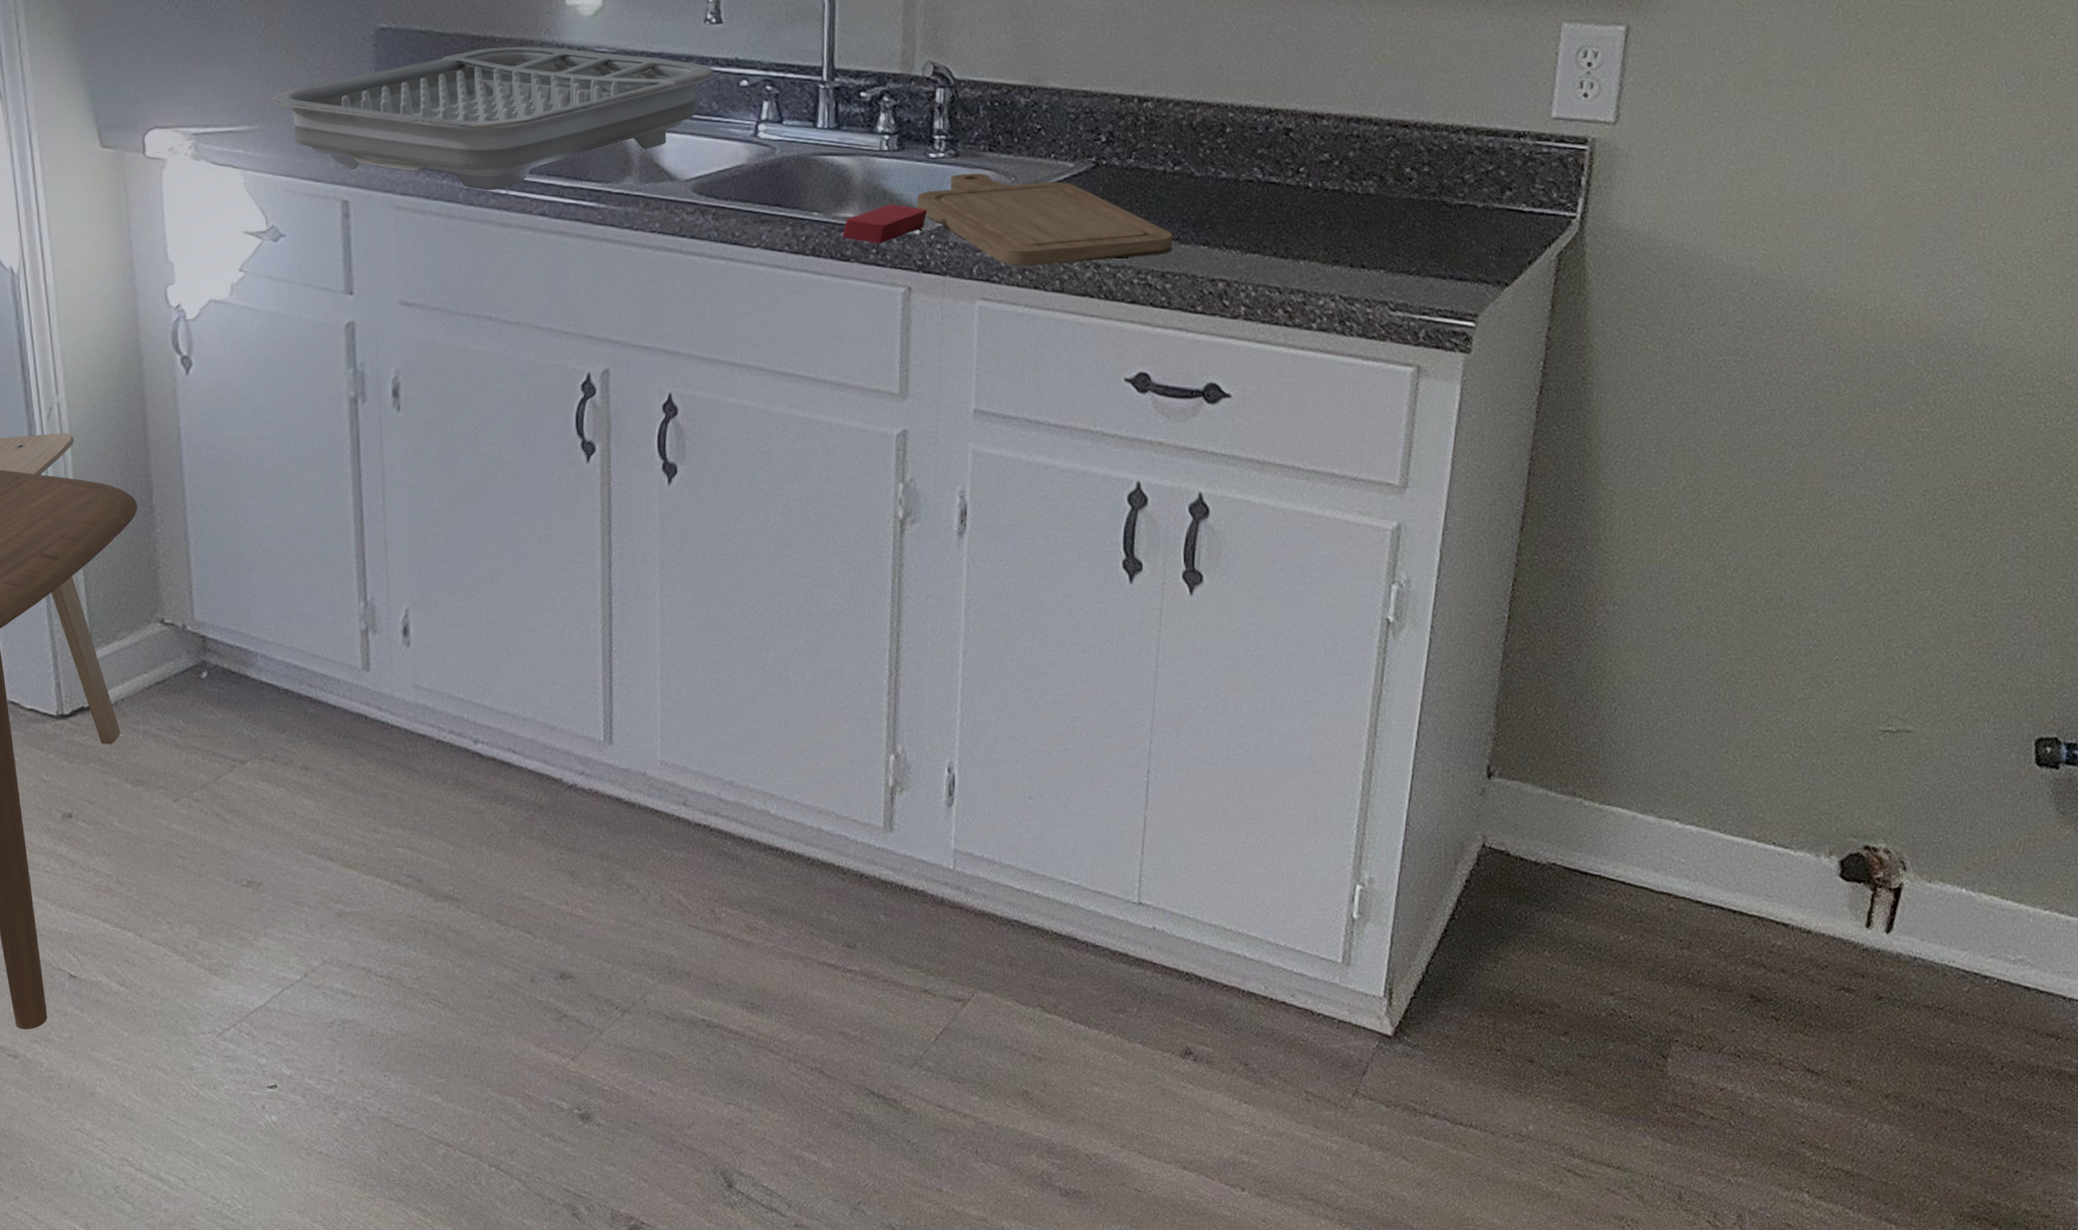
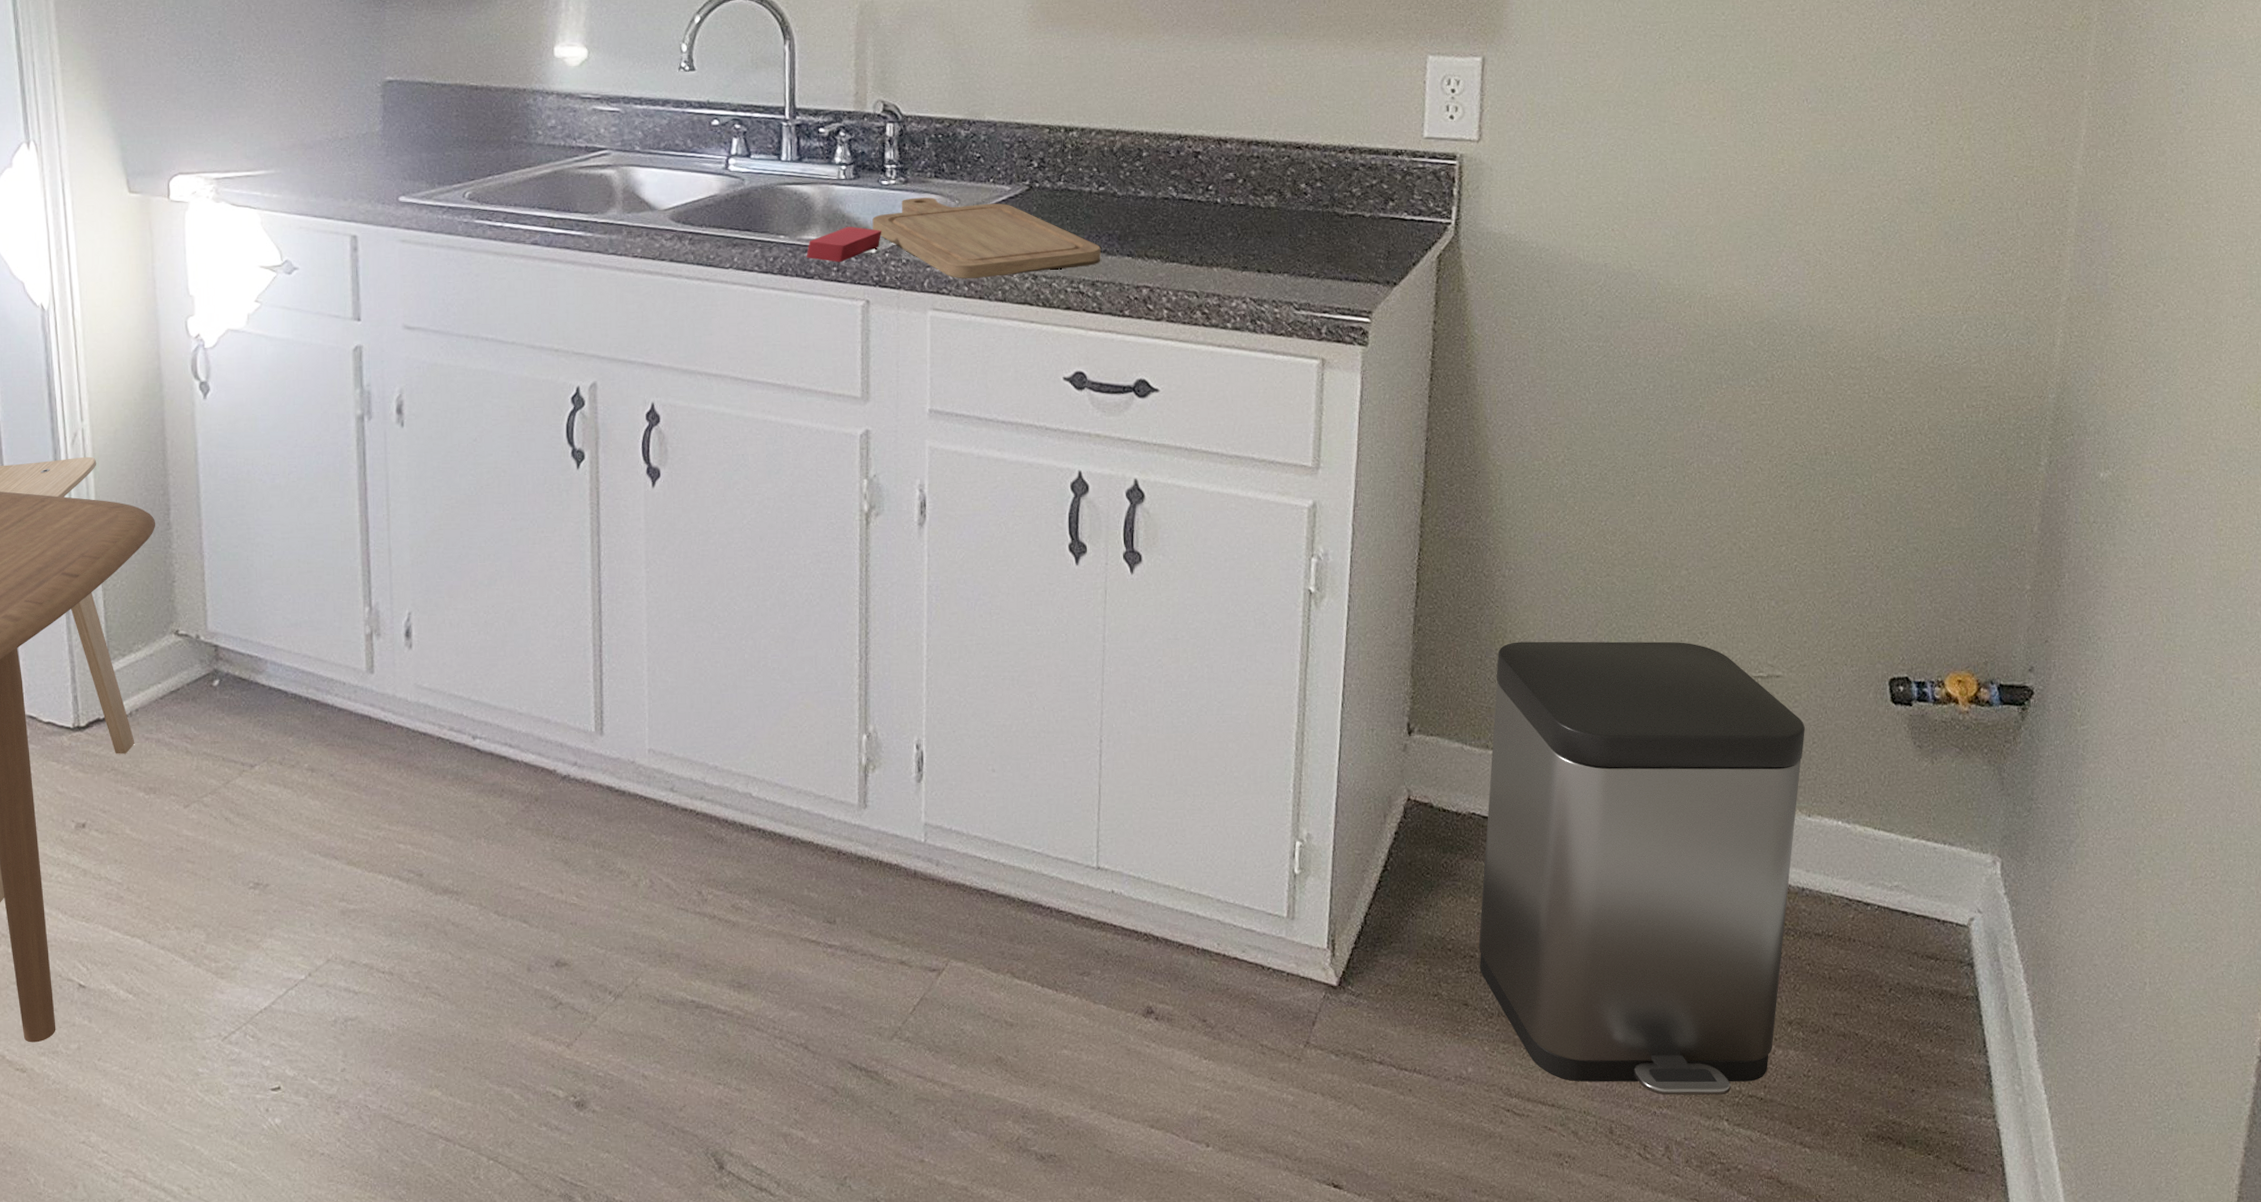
dish rack: present [273,46,715,191] -> none [288,94,689,224]
pedal bin: none [1549,683,1934,1167] -> present [1478,641,1805,1096]

